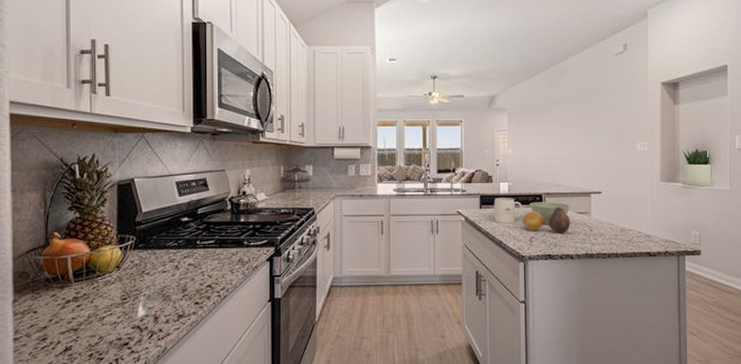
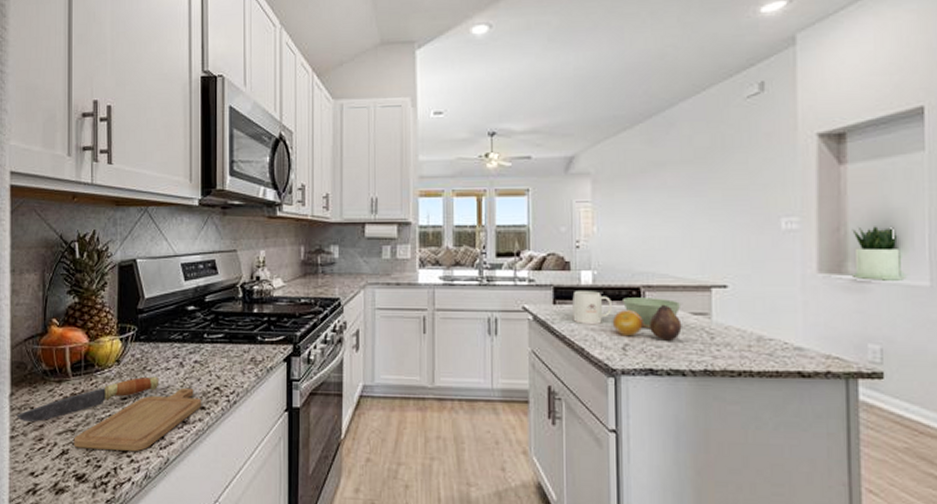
knife: none [19,279,157,325] -> present [16,376,159,423]
chopping board: none [77,286,196,345] -> present [74,387,202,452]

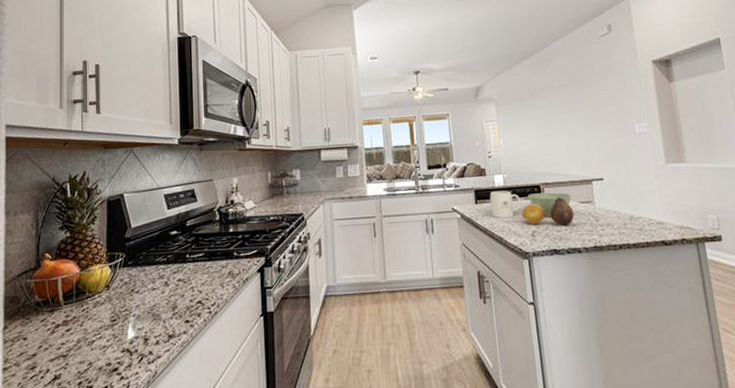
knife: present [16,376,159,423] -> none [9,297,147,353]
chopping board: present [74,387,202,452] -> none [66,304,186,372]
planter: present [851,226,905,281] -> none [685,126,726,167]

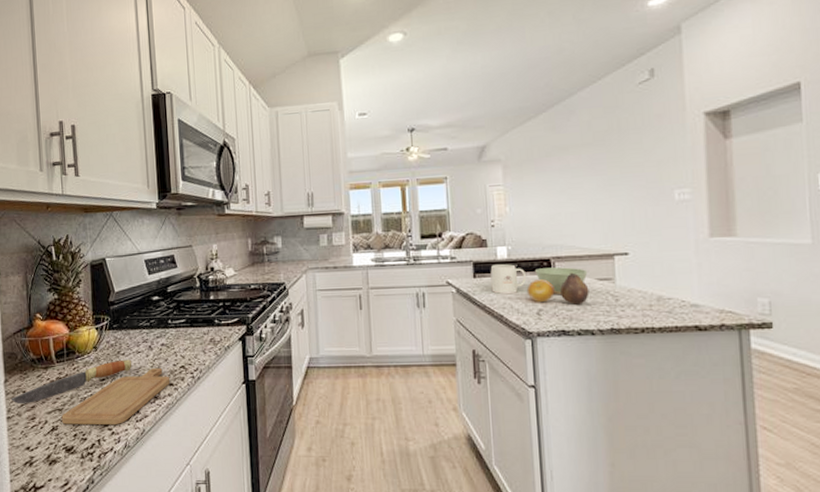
knife: none [9,297,147,353] -> present [11,359,132,405]
chopping board: none [66,304,186,372] -> present [61,367,171,426]

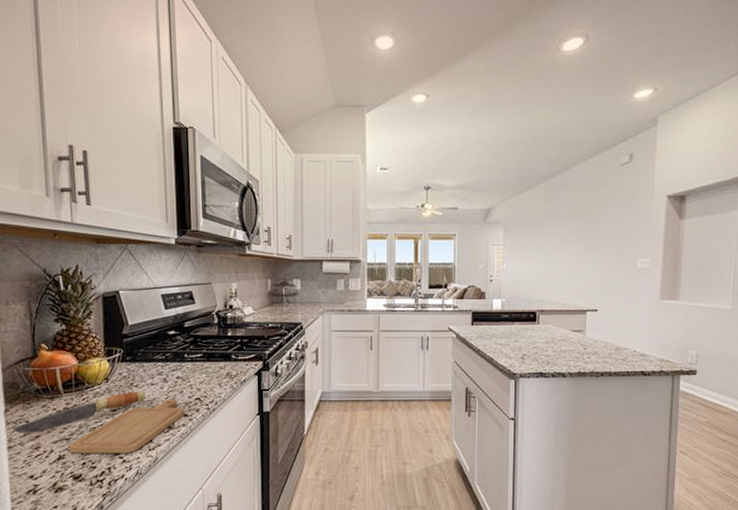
mug: present [490,264,527,295] -> none [486,315,516,341]
fruit: present [526,279,555,303] -> none [514,329,537,349]
bowl: present [535,267,588,295] -> none [523,319,565,343]
fruit: present [560,272,590,305] -> none [542,324,565,351]

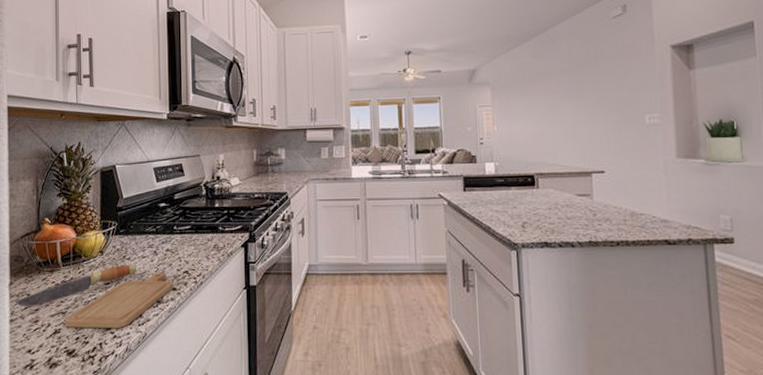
planter: none [681,265,716,305] -> present [702,119,747,163]

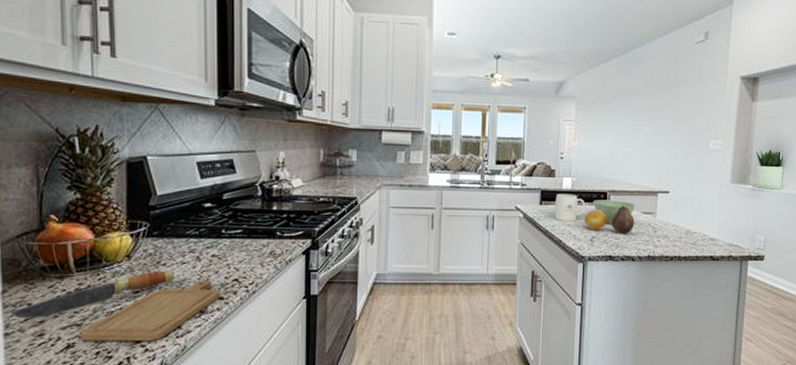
mug: none [479,179,513,208] -> present [554,194,586,222]
fruit: none [512,194,538,216] -> present [584,210,607,231]
bowl: none [520,183,568,209] -> present [593,200,636,225]
fruit: none [543,188,570,218] -> present [612,205,635,234]

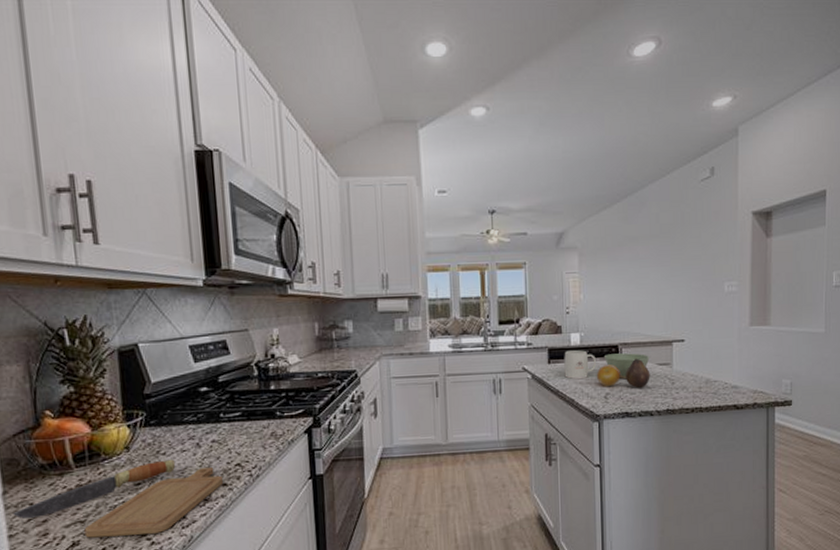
planter: present [751,149,785,190] -> none [773,287,808,330]

